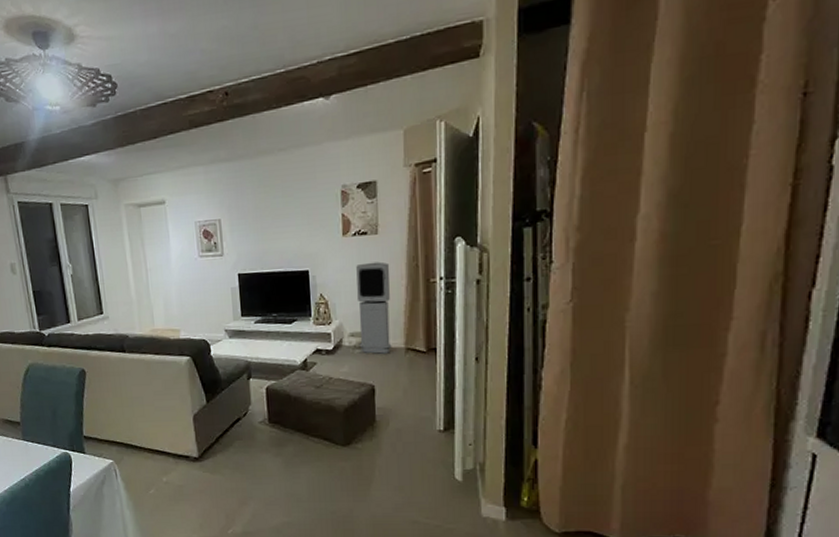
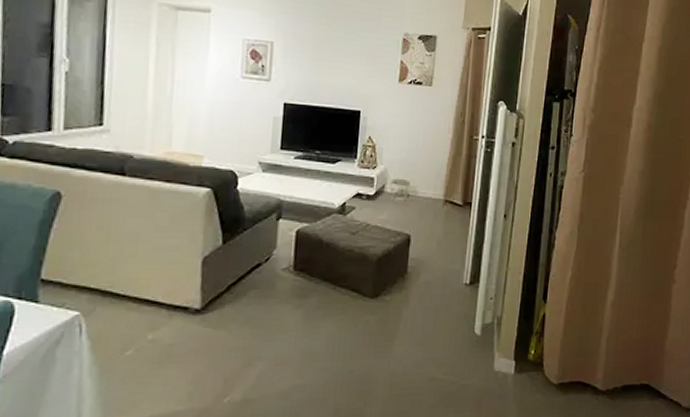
air purifier: present [356,261,392,354] -> none [400,112,439,204]

